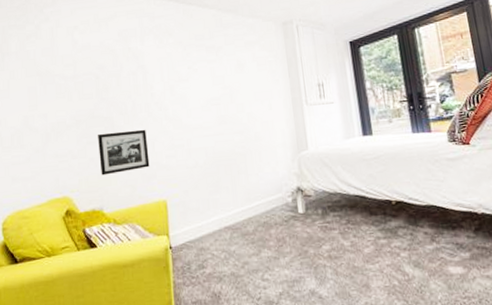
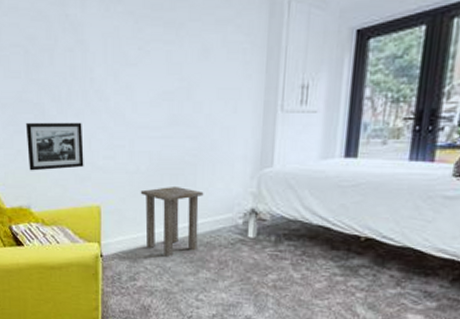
side table: none [200,174,257,241] -> present [140,185,204,257]

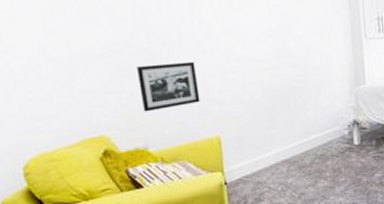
side table: present [140,185,204,257] -> none [256,109,314,174]

